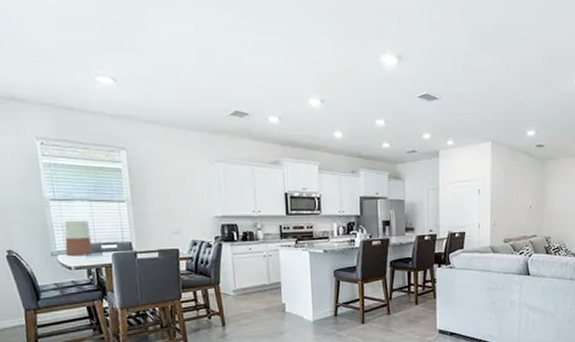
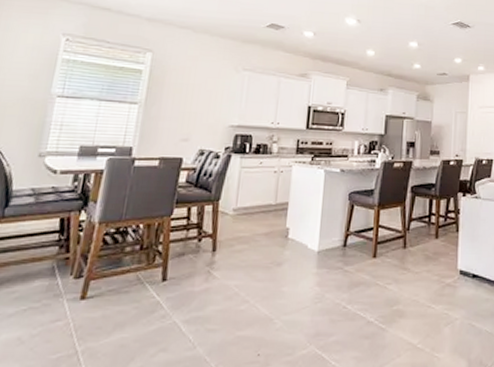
vase: present [64,220,92,257] -> none [56,119,91,159]

